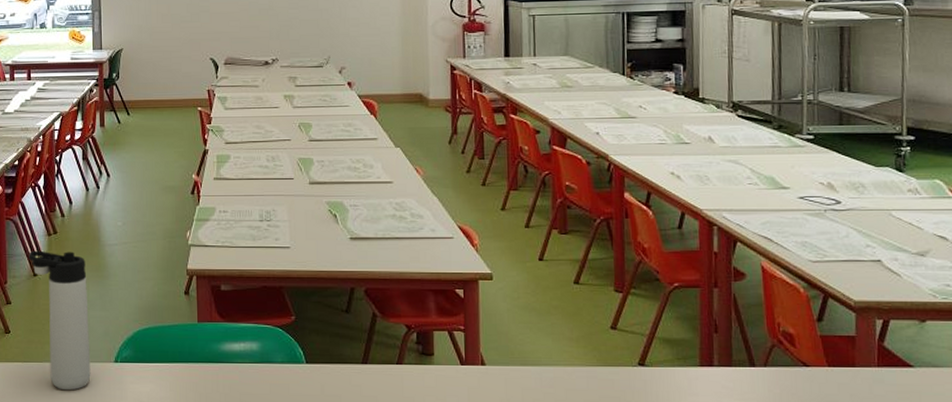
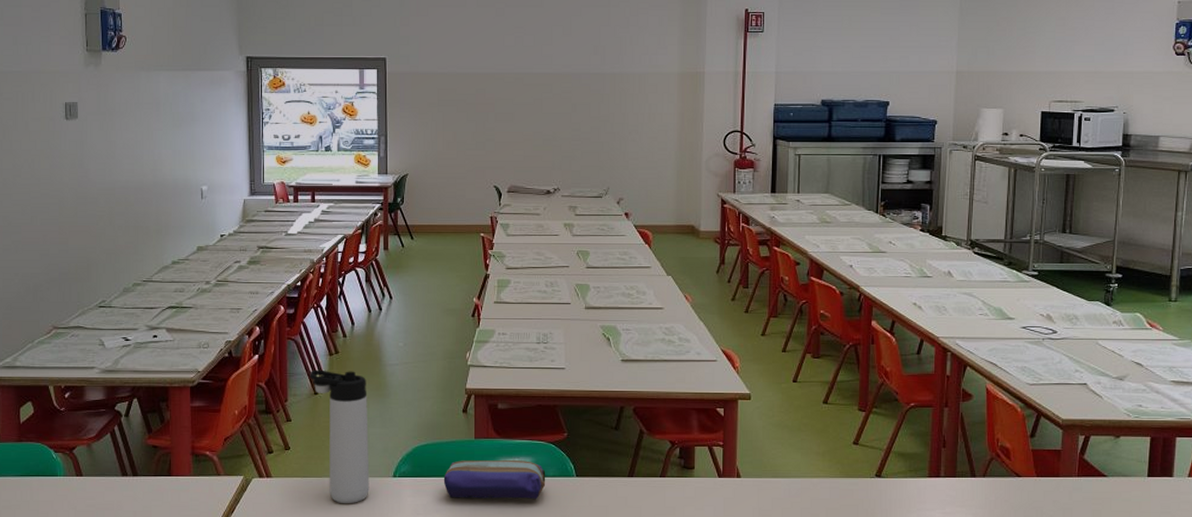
pencil case: none [166,344,274,388] -> present [443,459,546,500]

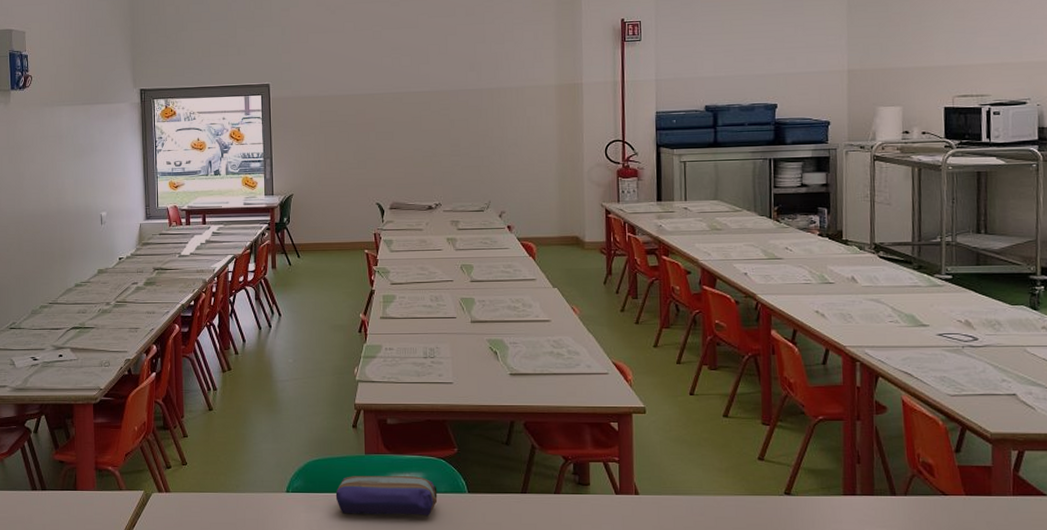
thermos bottle: present [309,369,370,503] -> none [204,386,264,518]

